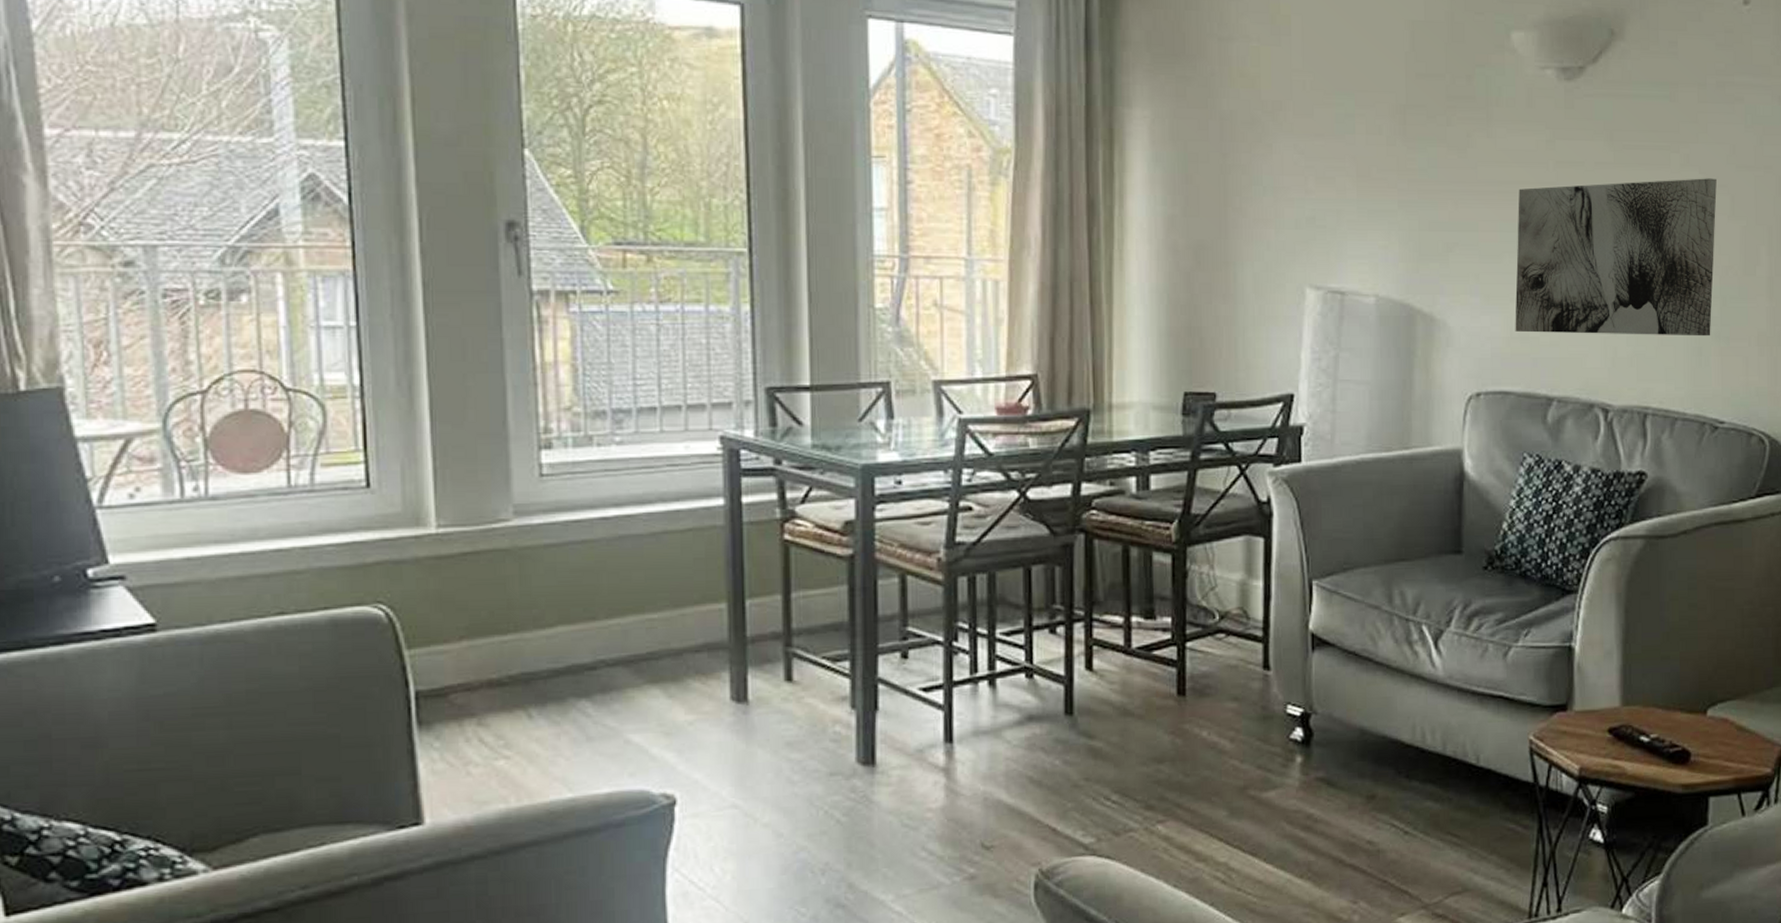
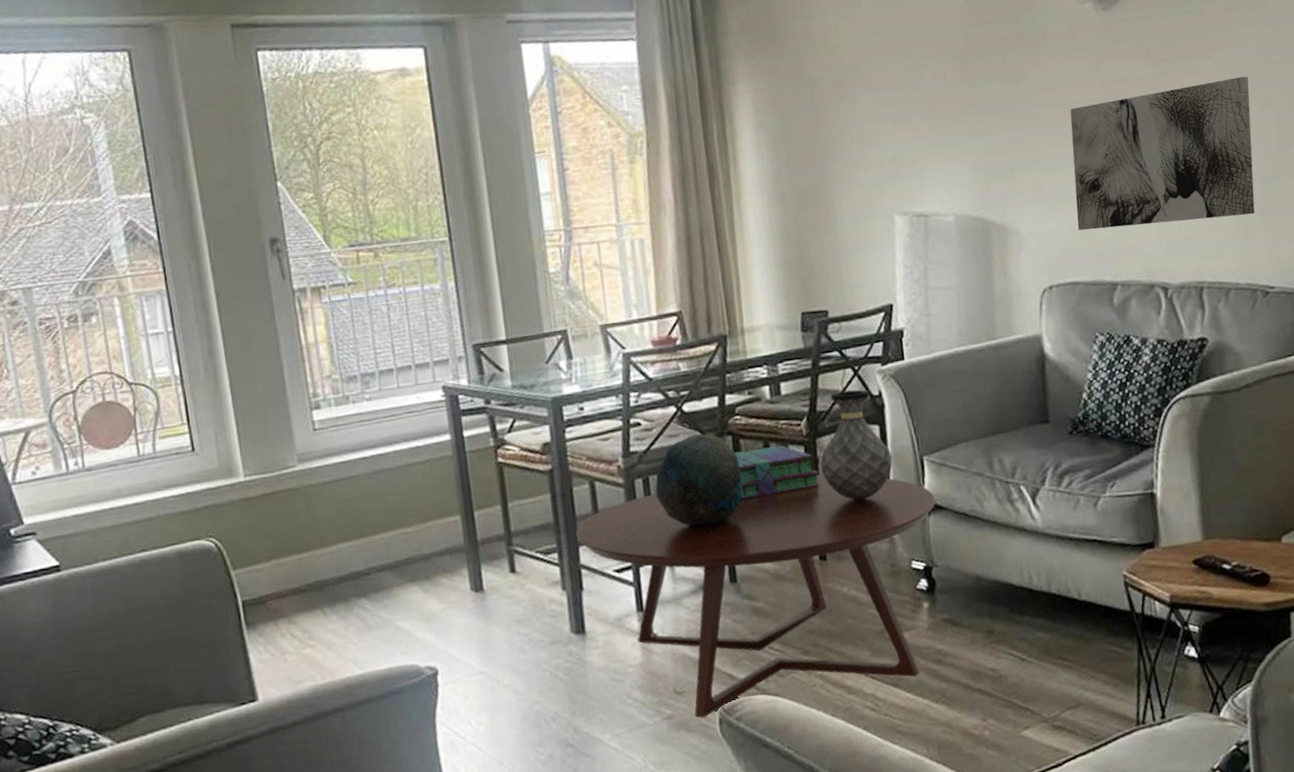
coffee table: none [875,591,1323,881] -> present [575,474,936,718]
decorative bowl: none [983,528,1094,642] -> present [655,434,744,526]
stack of books: none [1086,552,1187,613] -> present [734,445,820,499]
vase: none [1188,492,1276,626] -> present [819,390,893,501]

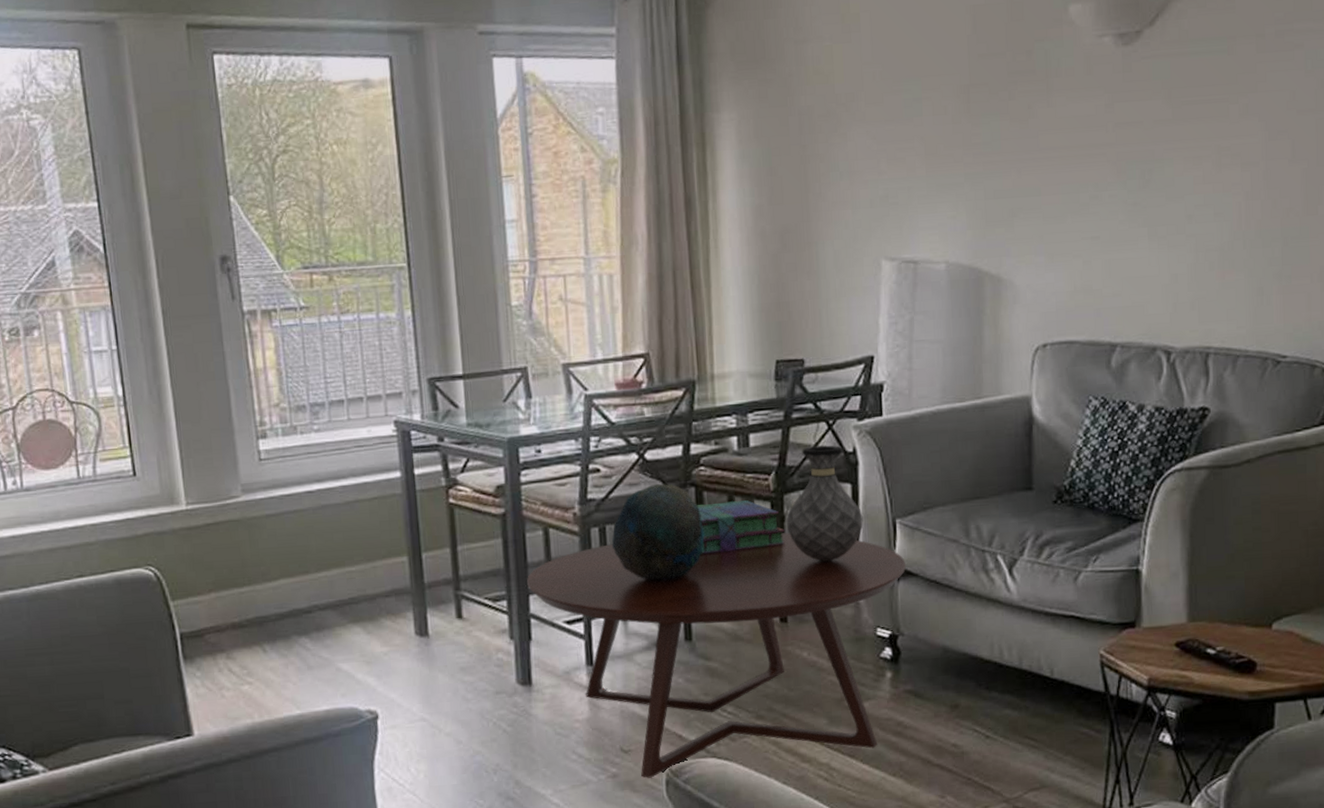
wall art: present [1070,76,1255,230] -> none [1078,125,1277,286]

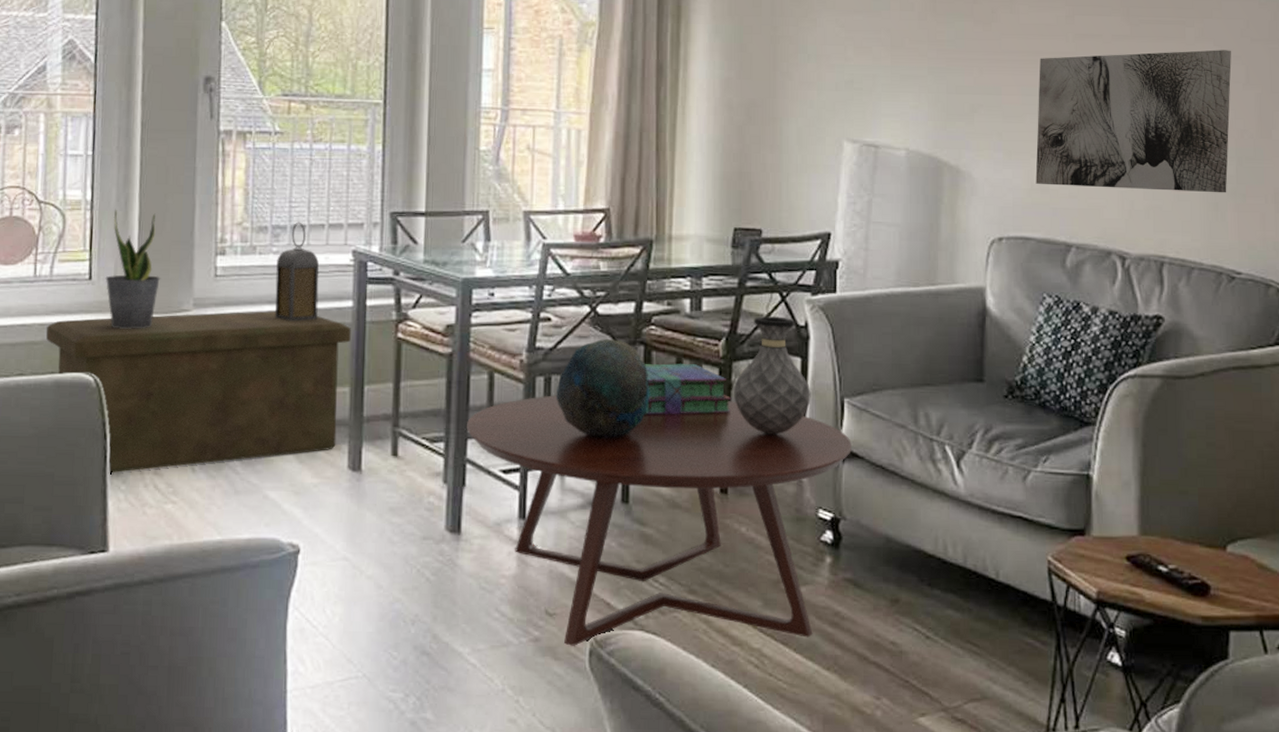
storage bench: none [98,489,403,662] -> present [46,311,351,473]
potted plant: none [148,402,206,522] -> present [105,209,161,329]
lantern: none [319,397,367,498] -> present [275,222,320,322]
wall art: none [1078,125,1277,286] -> present [1035,50,1232,193]

